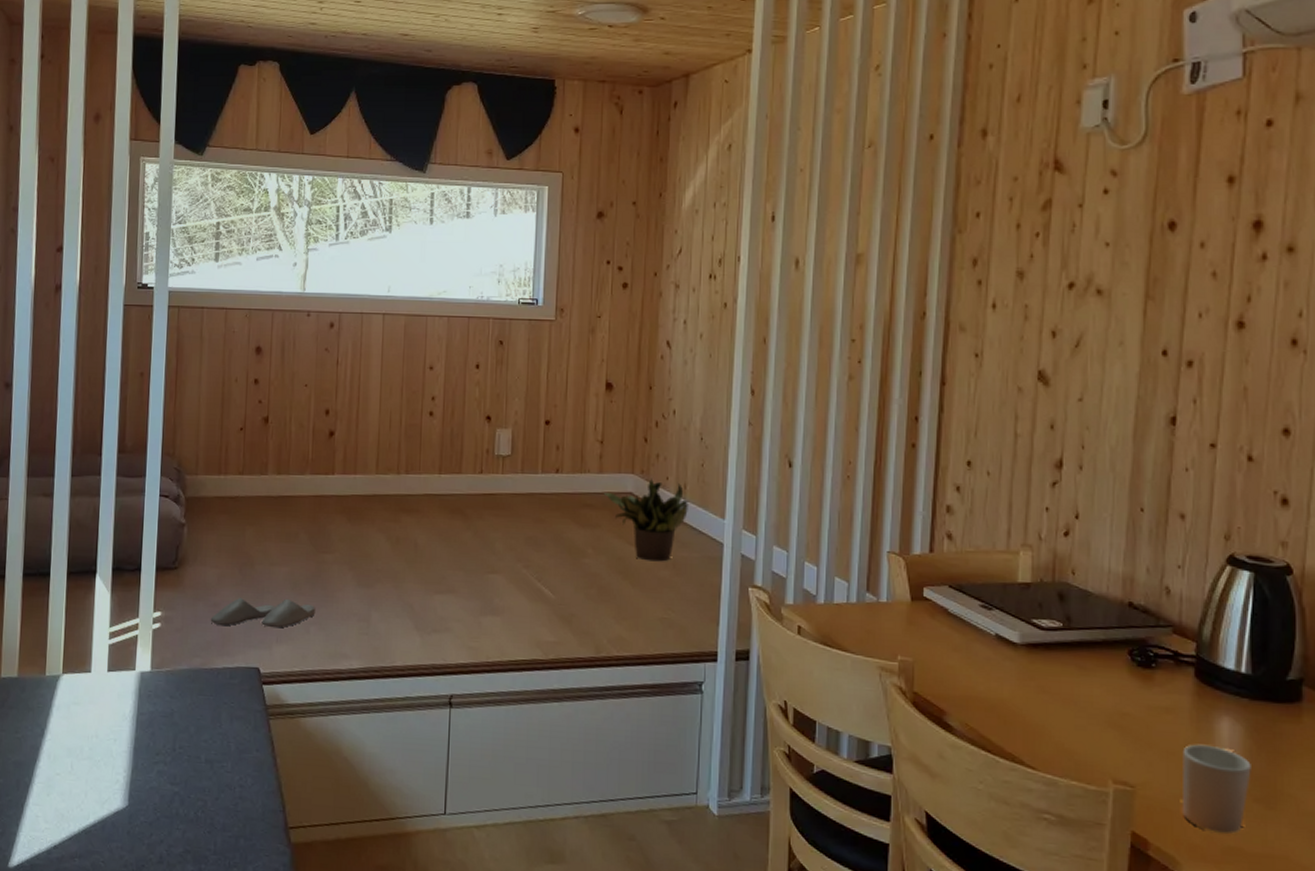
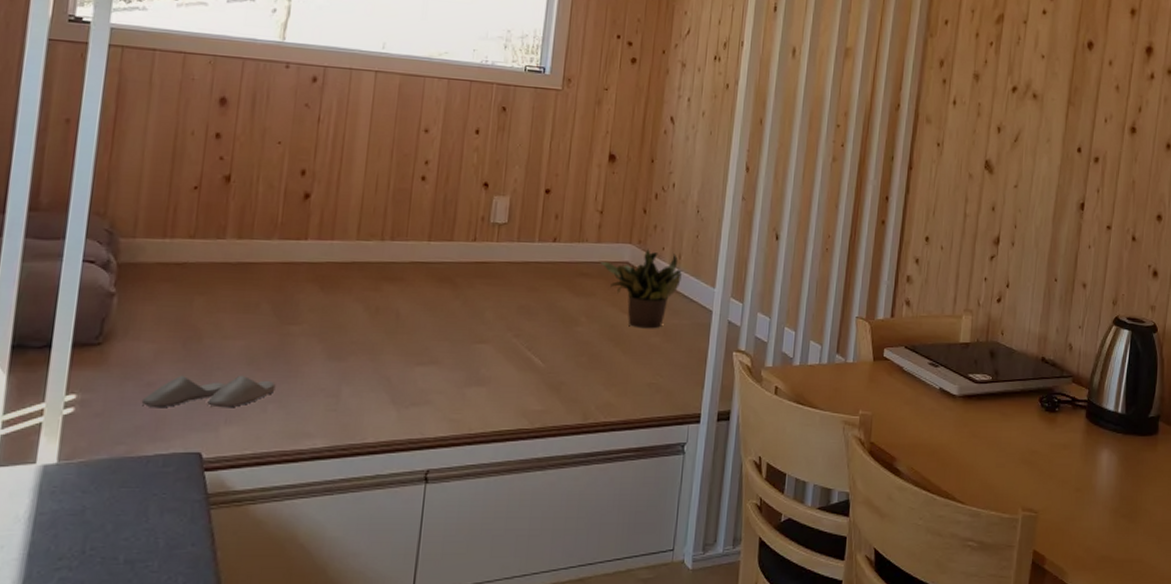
mug: present [1181,744,1251,834] -> none [1070,473,1121,545]

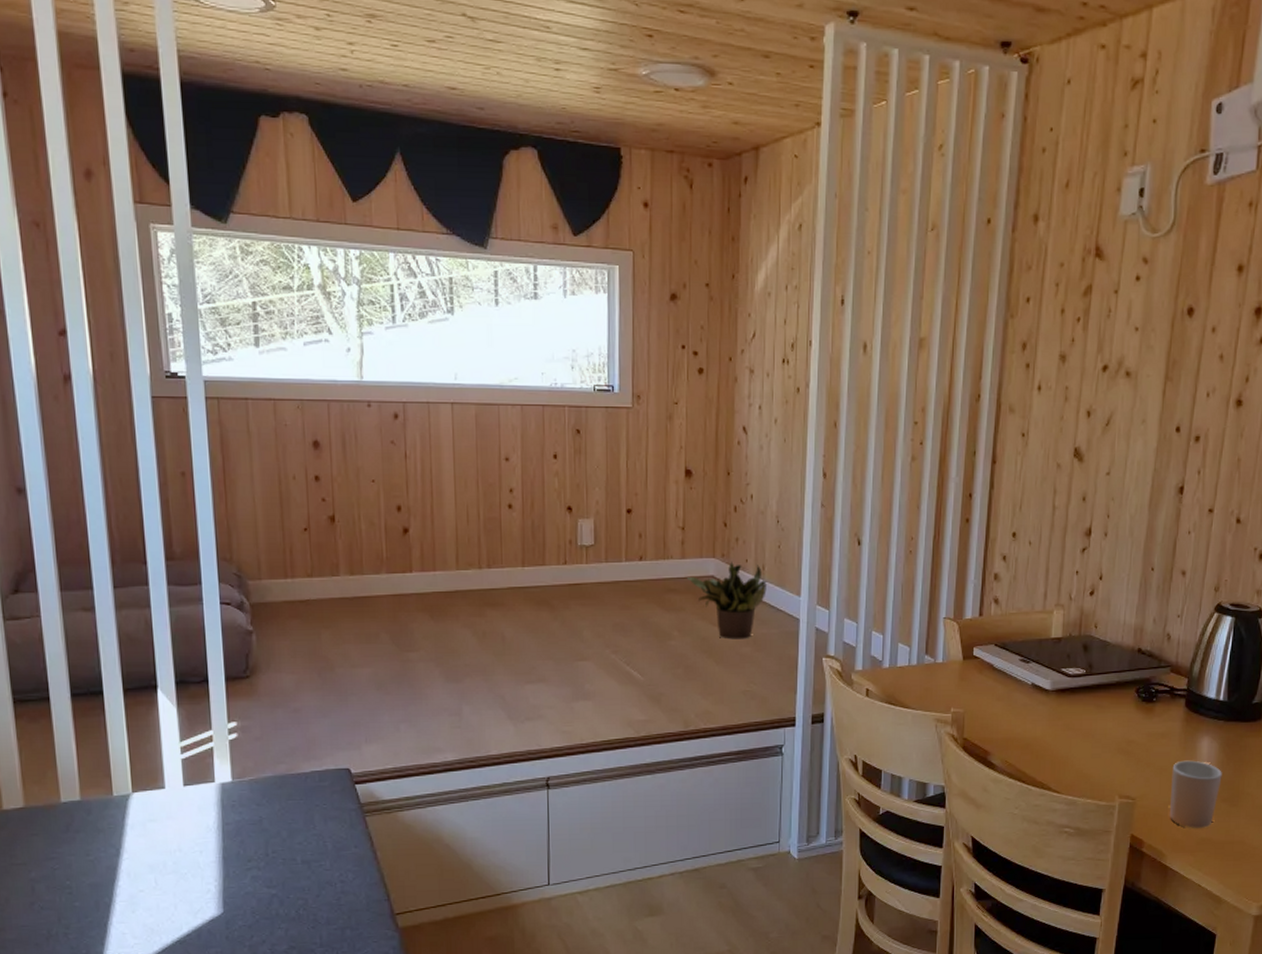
slippers: present [141,375,276,408] -> none [292,700,404,731]
mug: none [1070,473,1121,545] -> present [1169,760,1222,828]

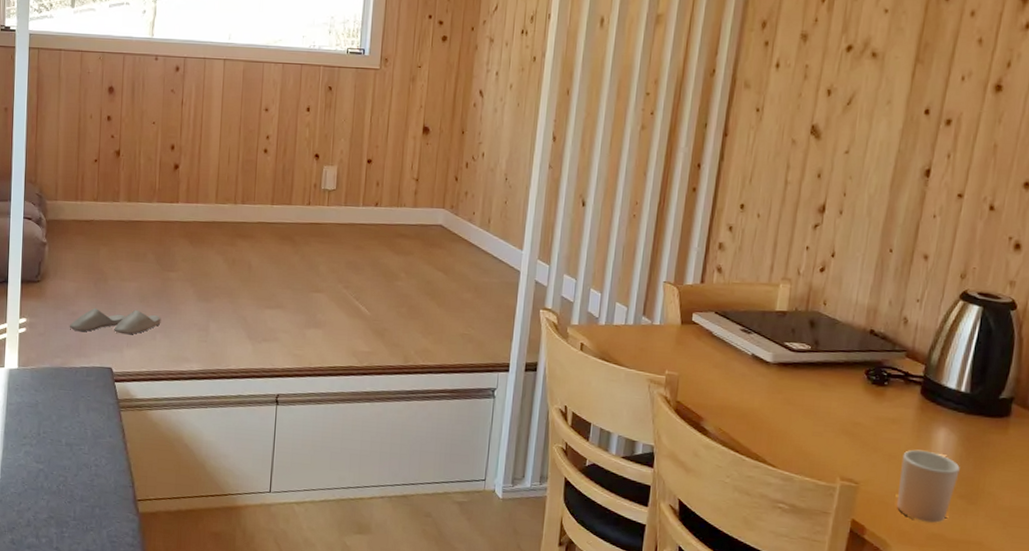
slippers: none [292,700,404,731] -> present [69,307,161,335]
potted plant: present [686,561,768,640] -> none [416,212,493,286]

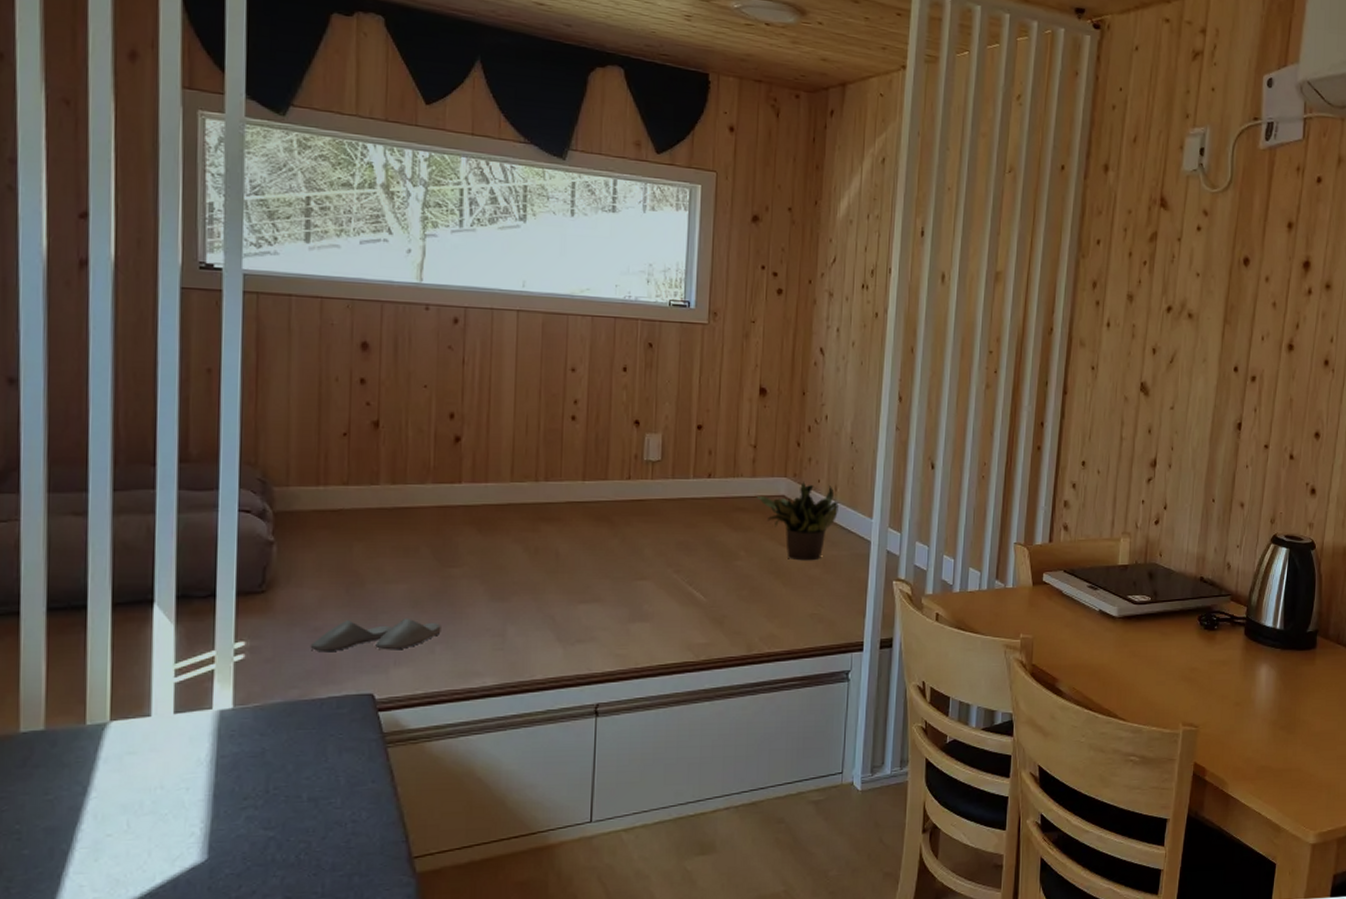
potted plant: none [416,212,493,286] -> present [756,481,840,561]
mug: present [896,449,960,523] -> none [1230,688,1280,756]

